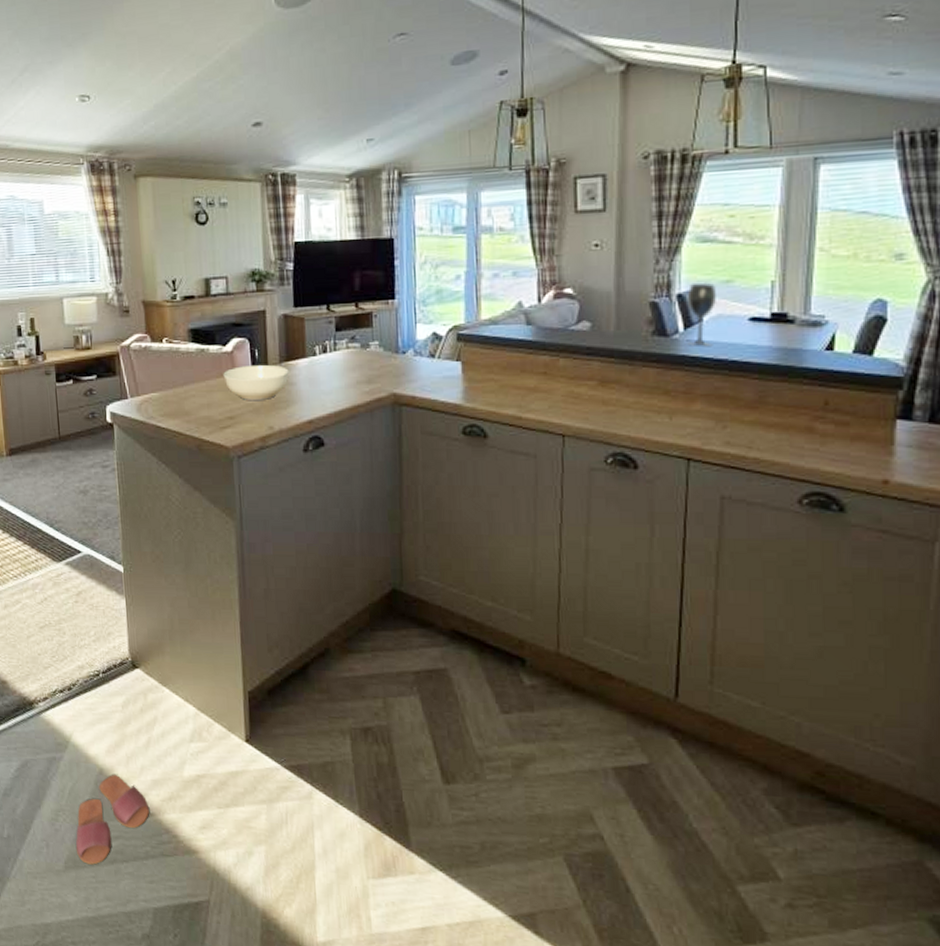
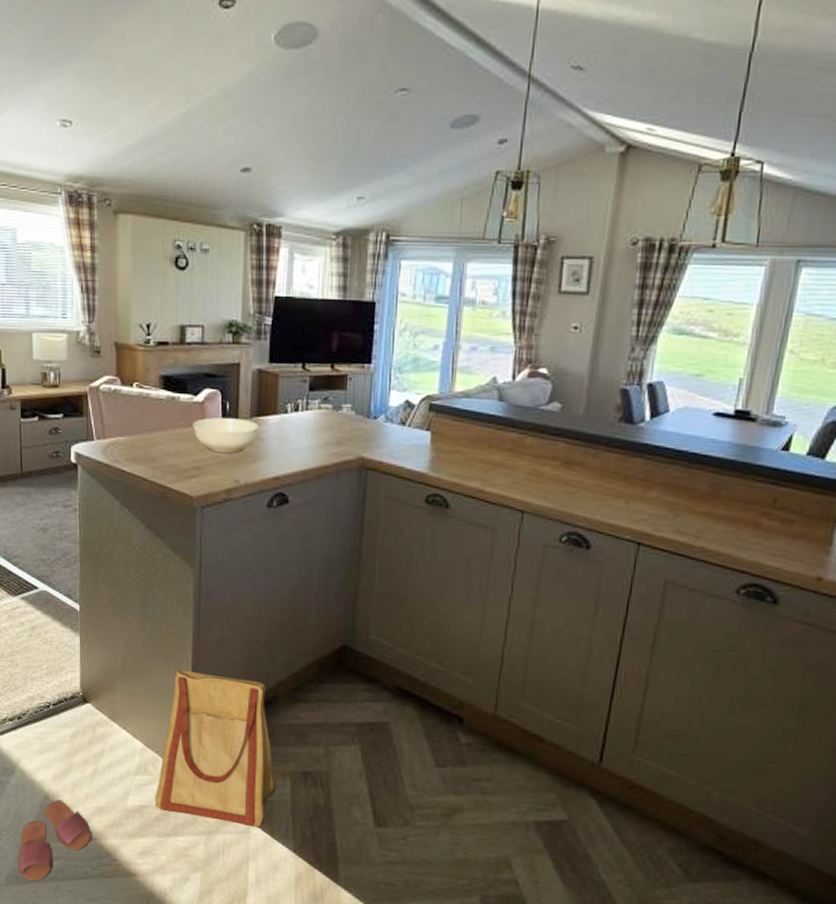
shopping bag: none [211,626,336,793] -> present [154,669,276,828]
wine glass: present [686,282,718,348] -> none [650,373,687,438]

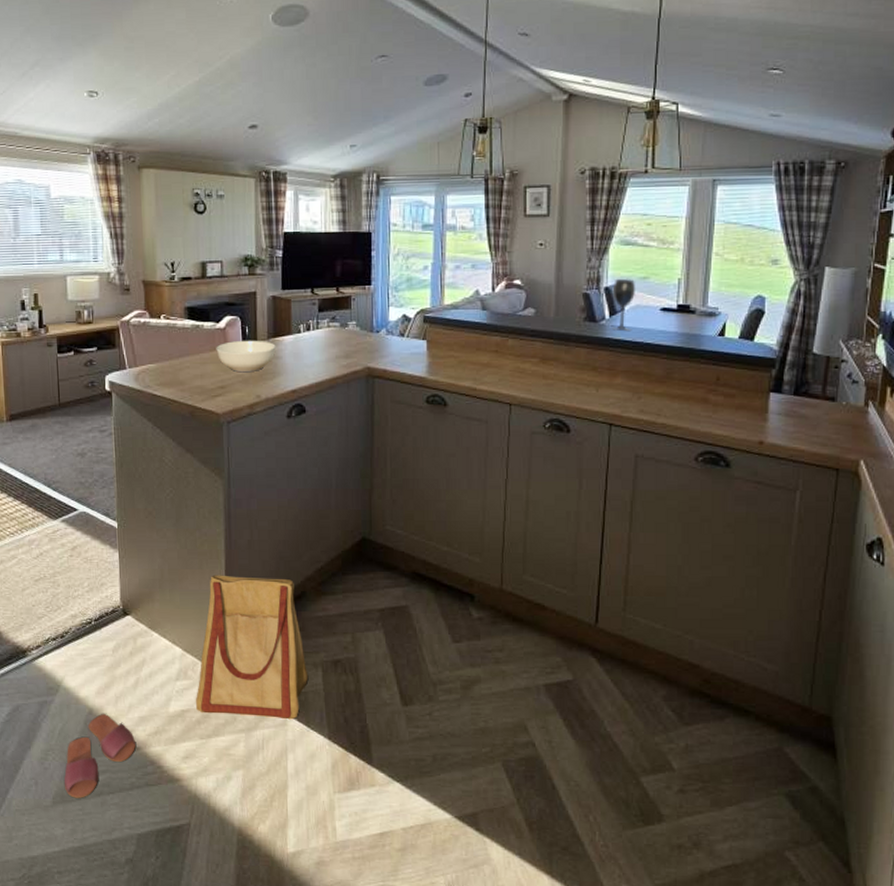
wine glass: none [650,373,687,438] -> present [611,278,636,332]

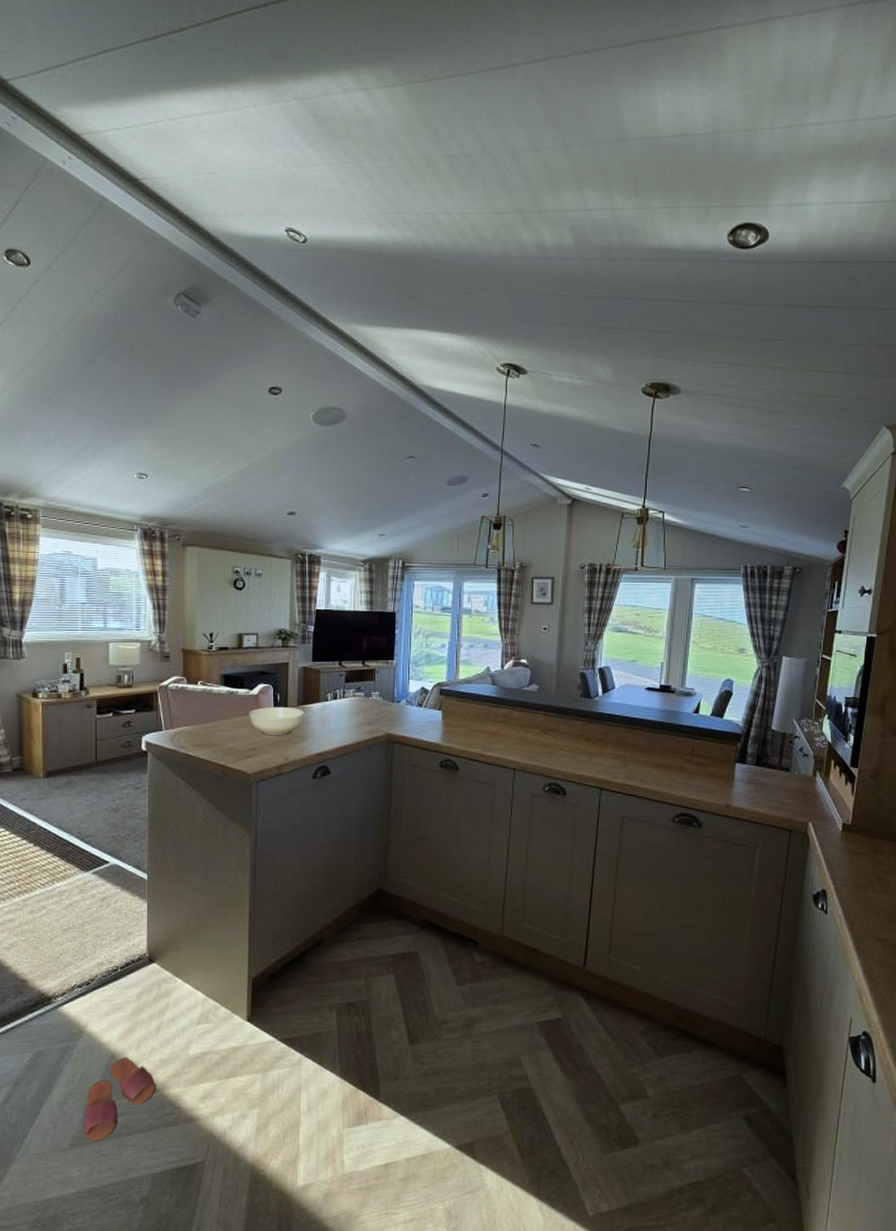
shopping bag: present [195,575,309,720] -> none [215,924,324,1060]
wine glass: present [611,278,636,332] -> none [603,660,626,708]

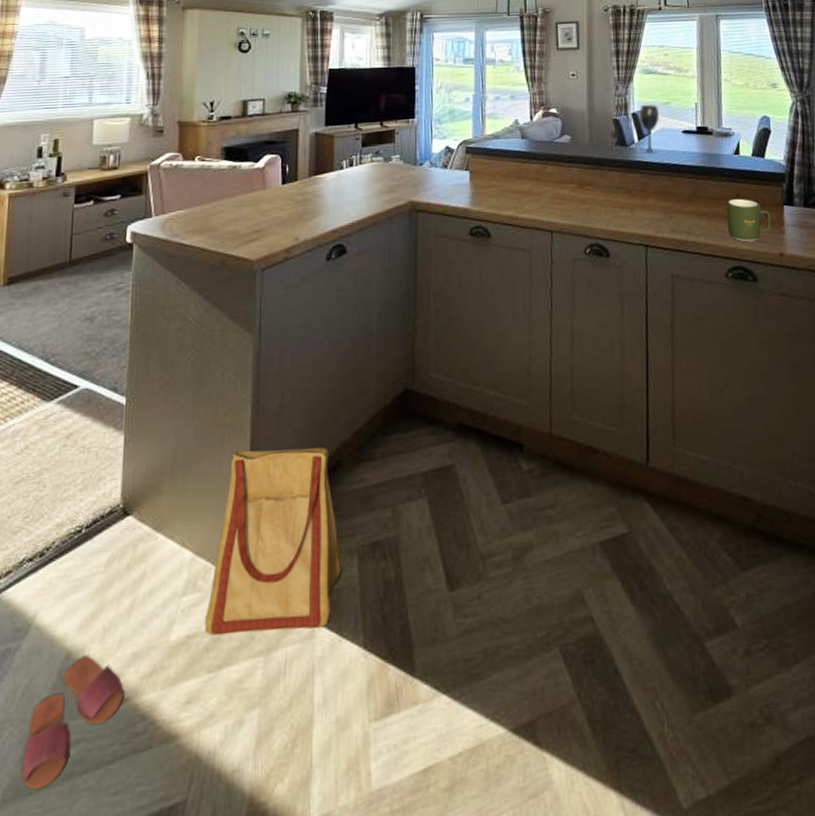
shopping bag: none [215,924,324,1060] -> present [204,447,342,636]
bowl: present [249,706,305,736] -> none [253,179,317,214]
wine glass: none [603,660,626,708] -> present [639,104,660,155]
mug: none [680,753,721,793] -> present [726,198,771,242]

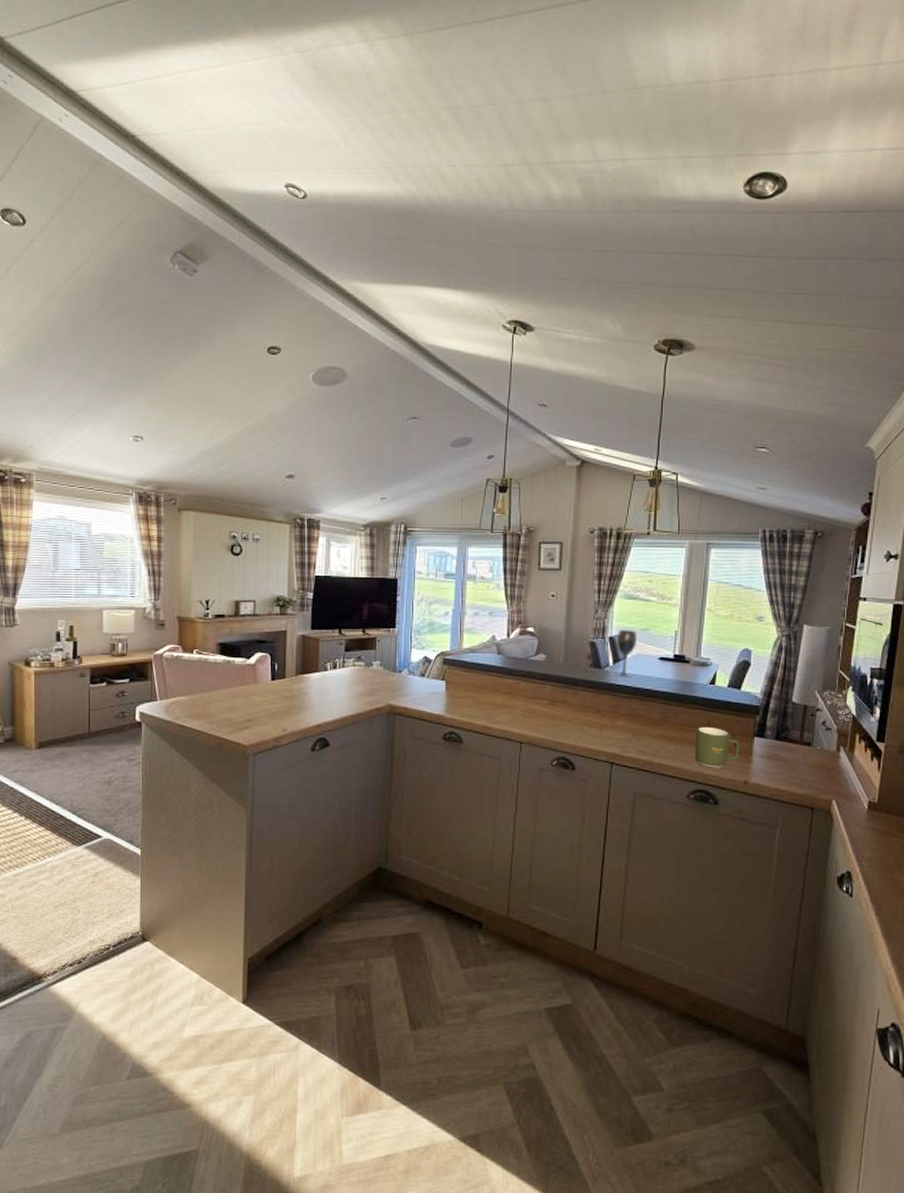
slippers: present [20,656,123,790] -> none [73,1040,147,1126]
shopping bag: present [204,447,342,636] -> none [209,902,322,1044]

